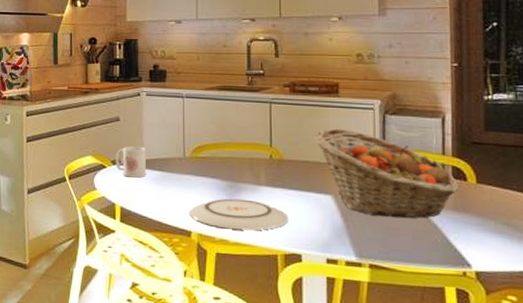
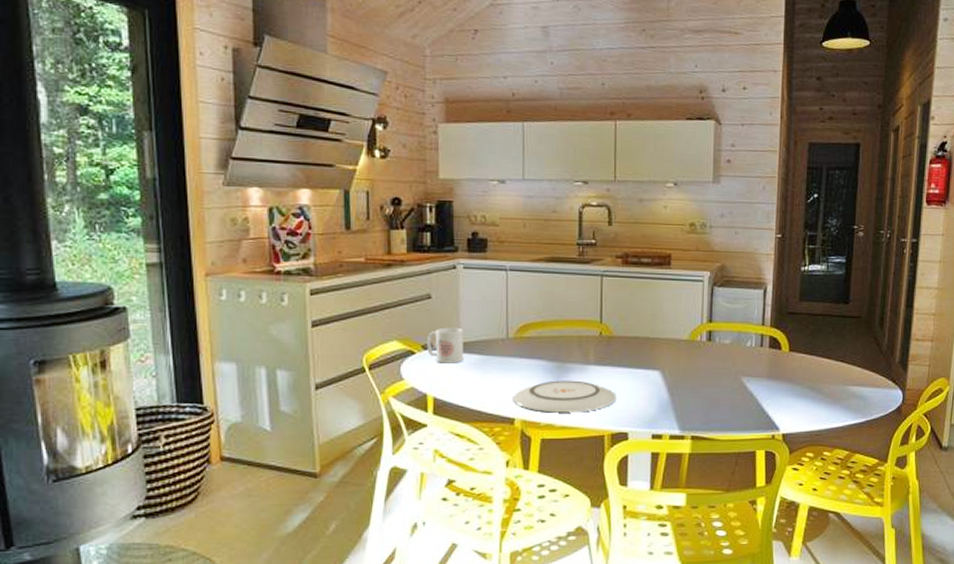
fruit basket: present [314,128,460,219] -> none [645,301,775,389]

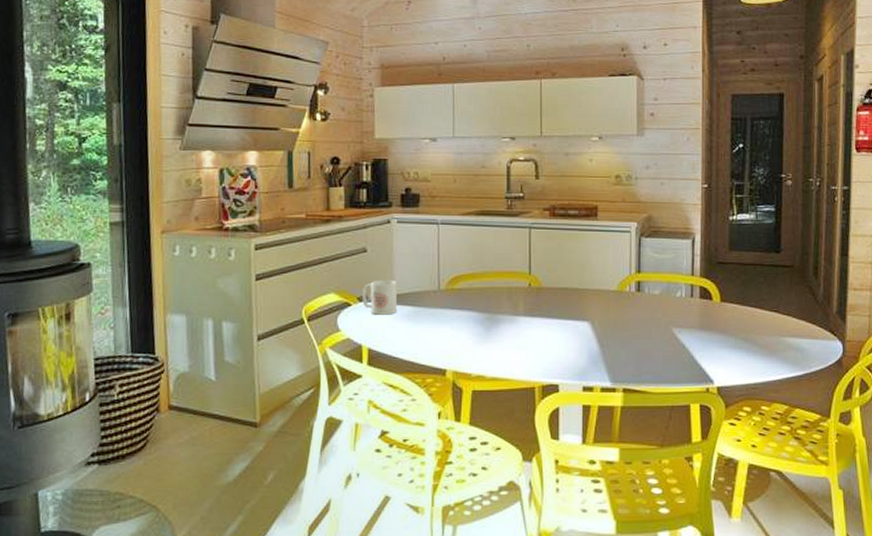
plate: present [513,380,617,413] -> none [445,331,547,364]

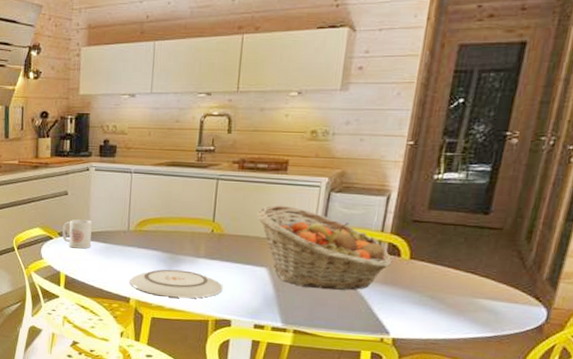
plate: none [445,331,547,364] -> present [130,269,223,299]
fruit basket: none [573,253,706,341] -> present [257,205,392,291]

